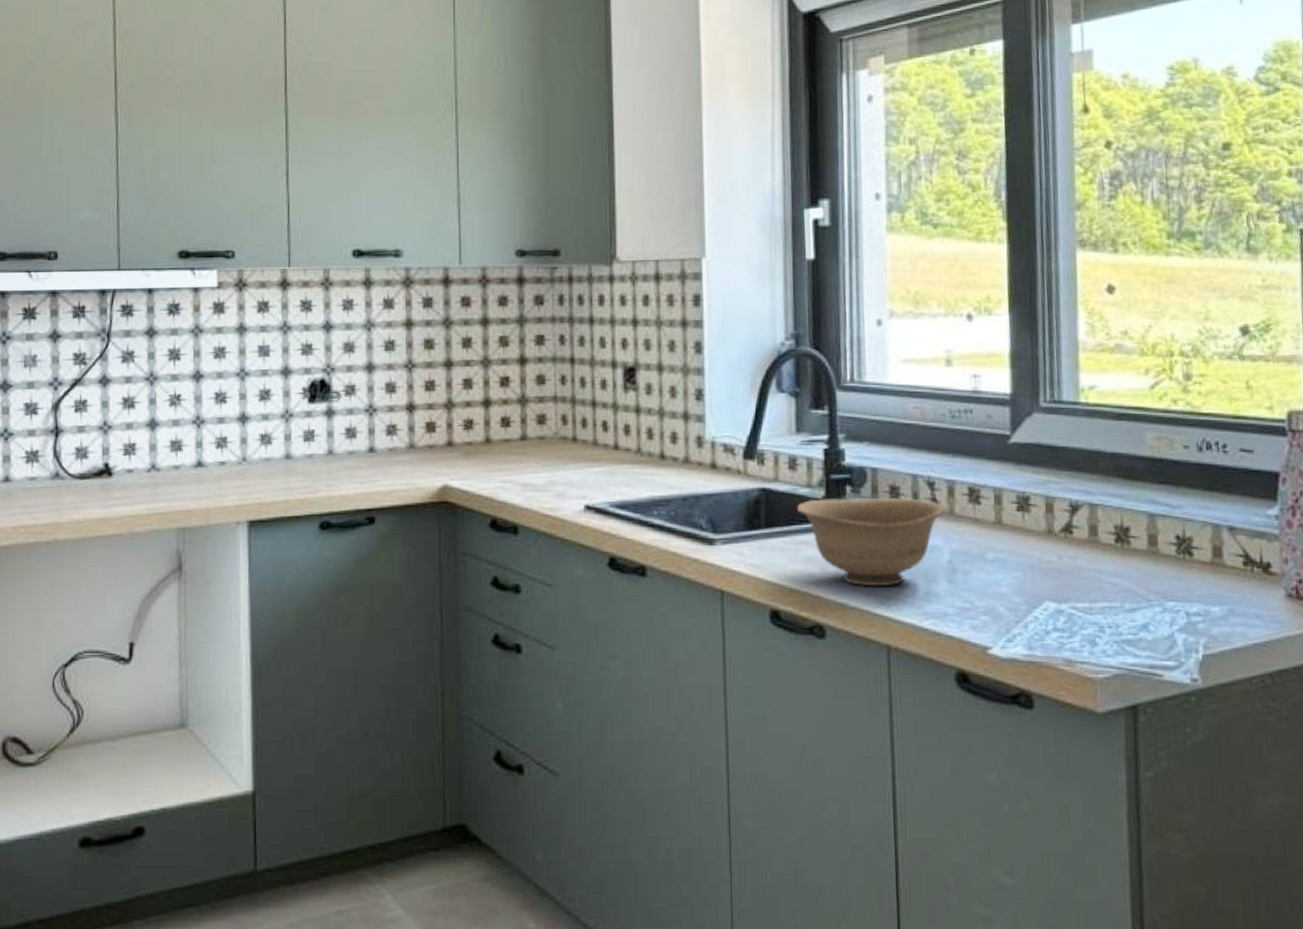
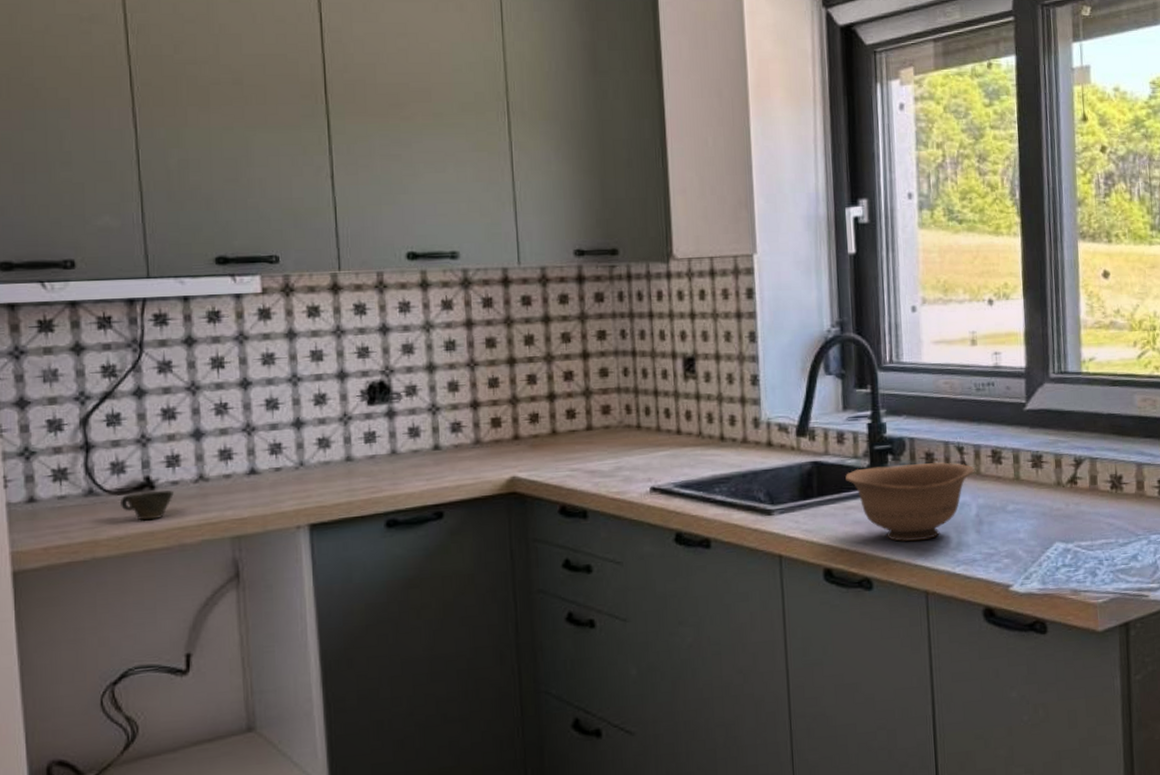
cup: none [80,478,128,506] -> present [119,490,174,521]

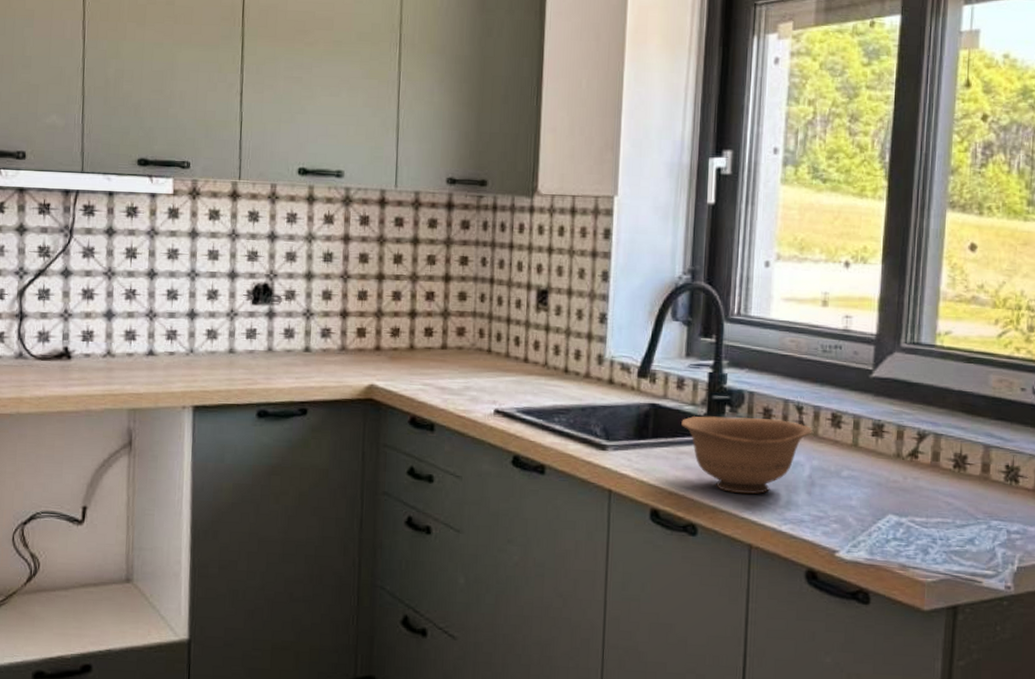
cup: present [119,490,174,521] -> none [42,360,86,386]

